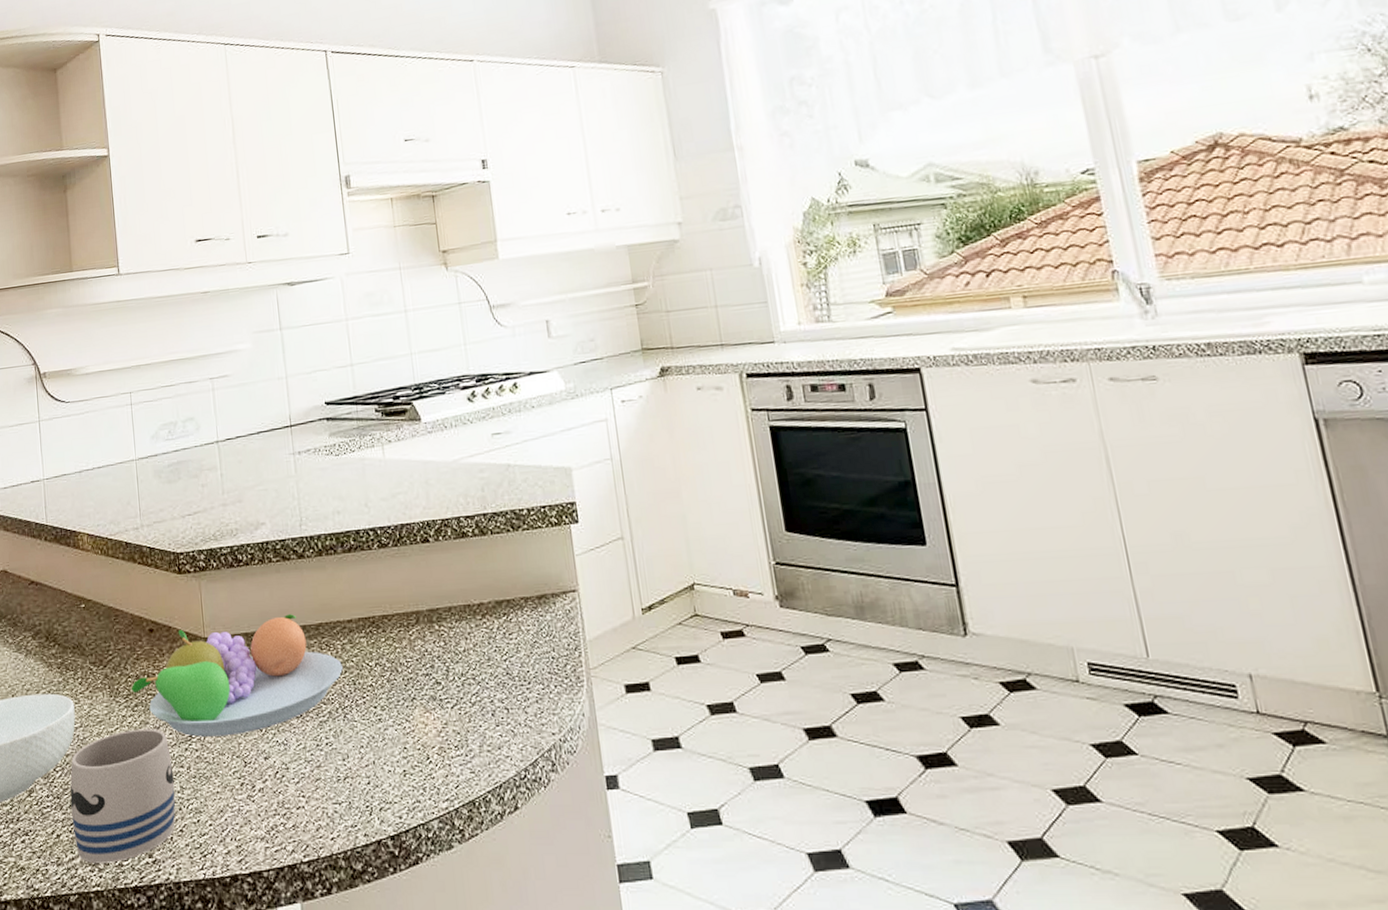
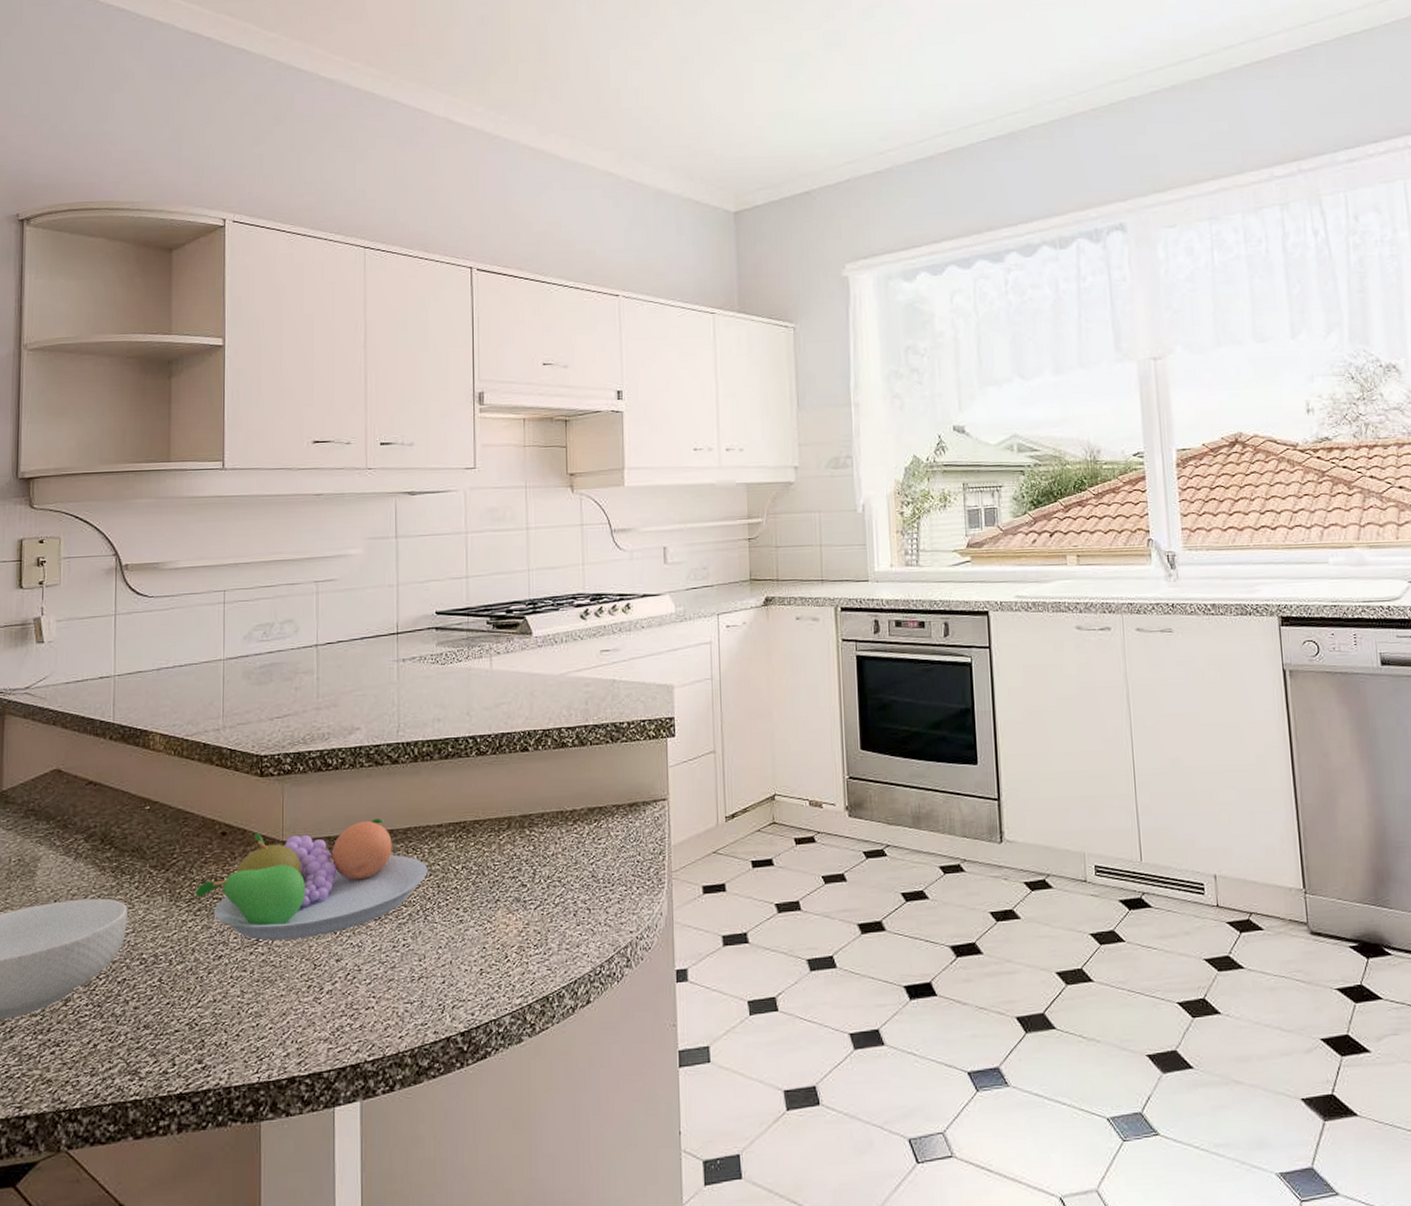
mug: present [70,728,175,863] -> none [113,933,235,1072]

